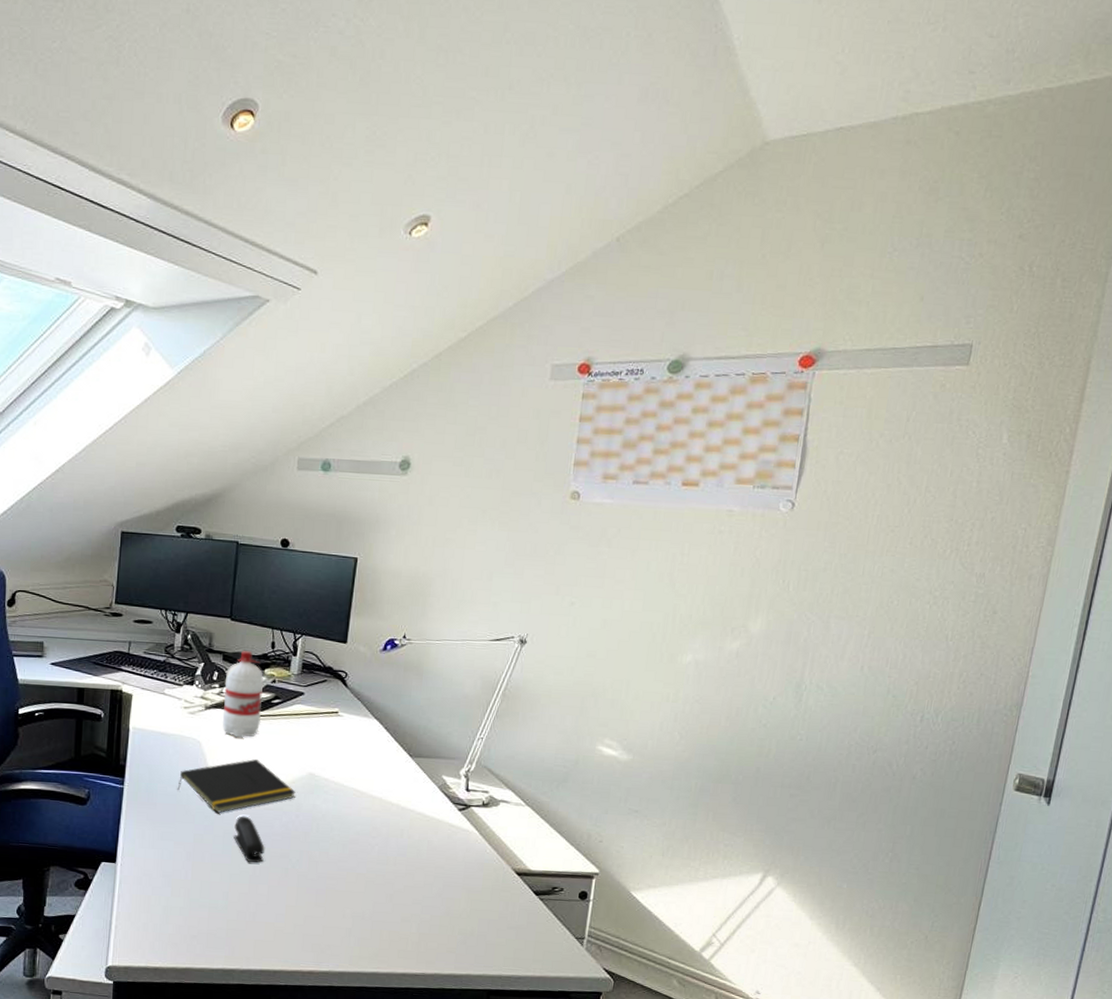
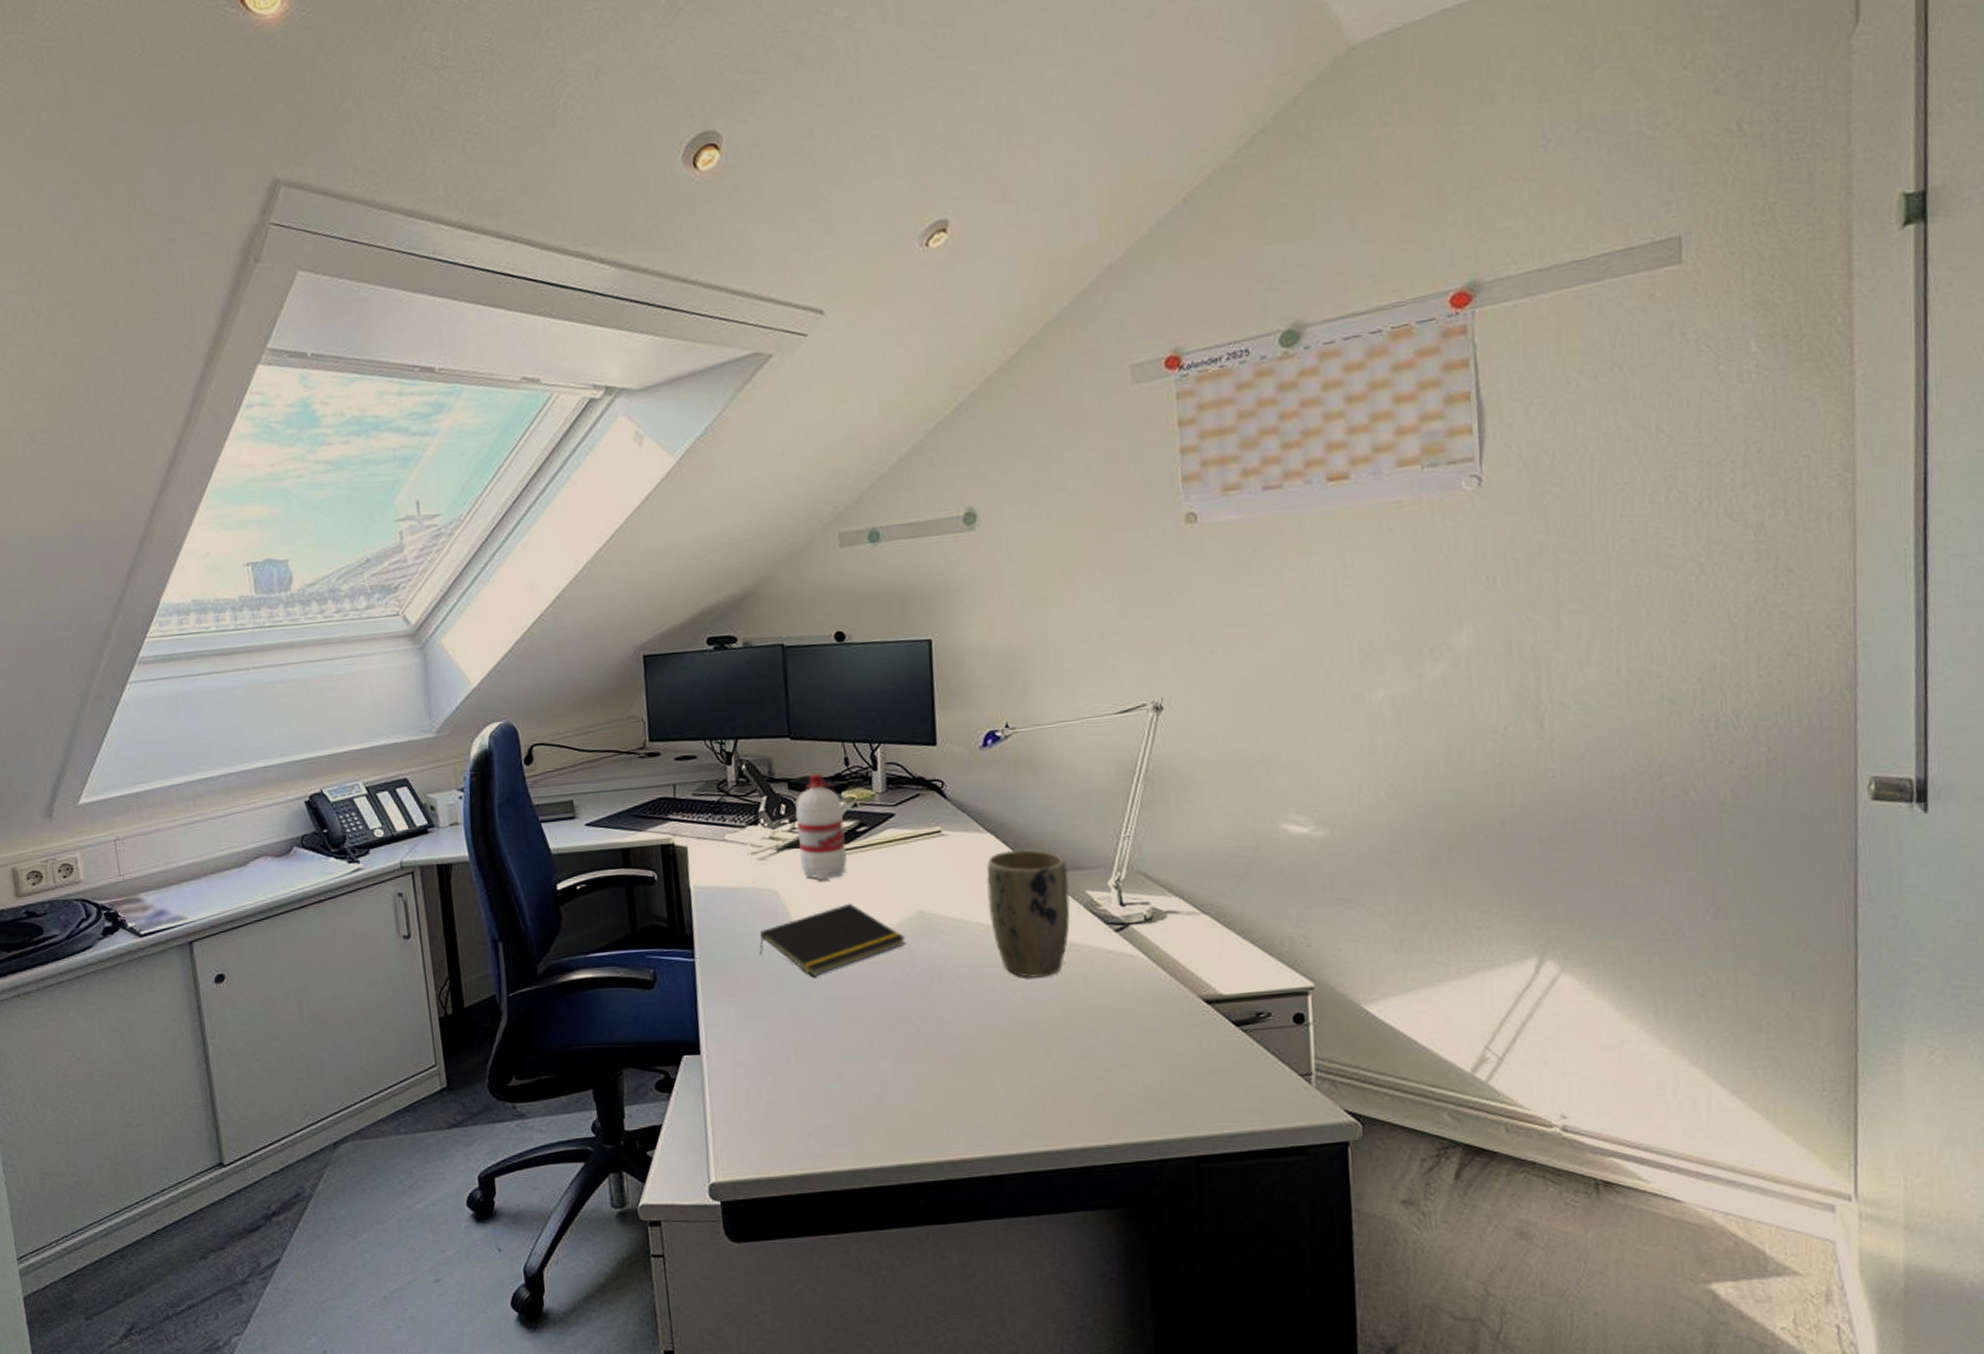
stapler: present [234,815,265,863] -> none [837,975,880,1032]
plant pot: none [364,735,431,838] -> present [986,849,1070,978]

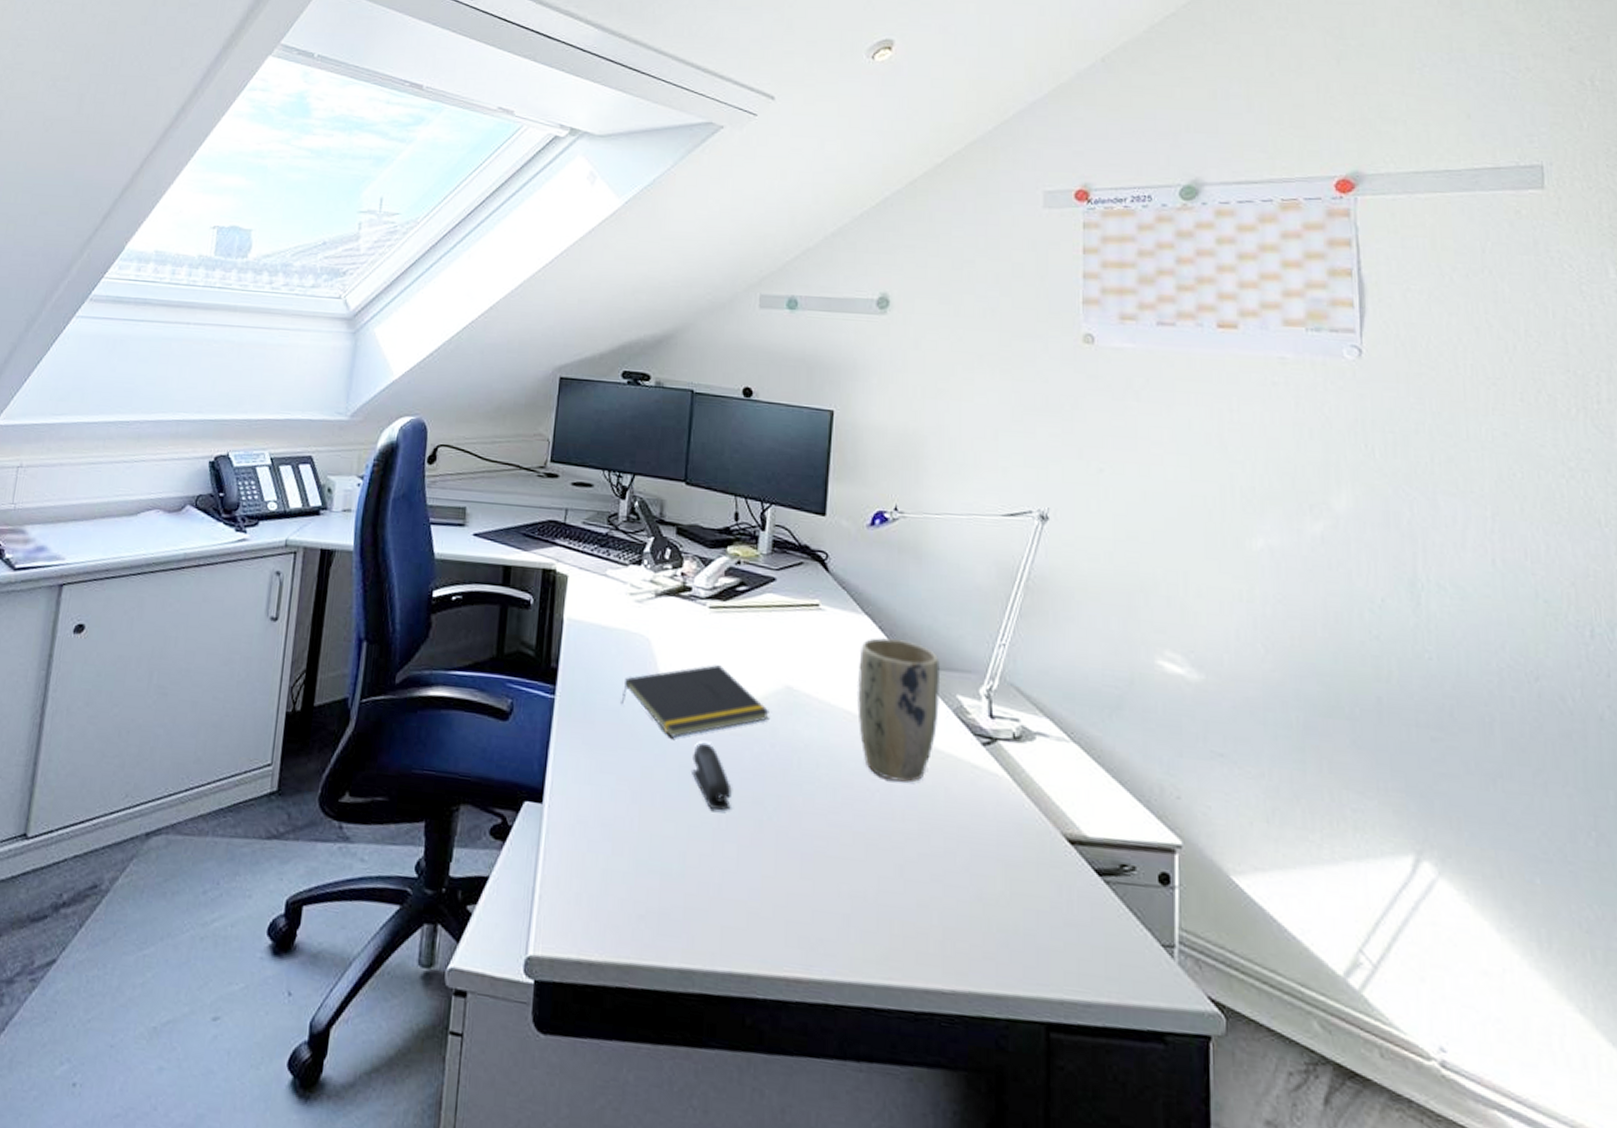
water bottle: present [795,772,848,881] -> none [676,521,727,636]
stapler: none [837,975,880,1032] -> present [692,742,732,810]

